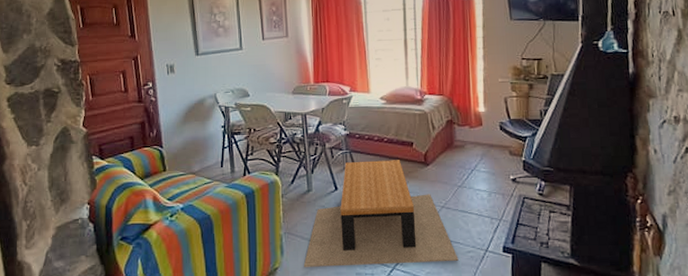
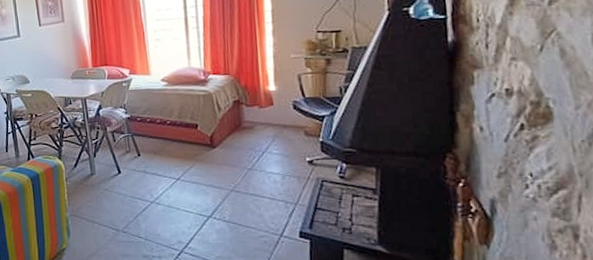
coffee table: present [303,160,459,267] -> none [90,142,251,249]

